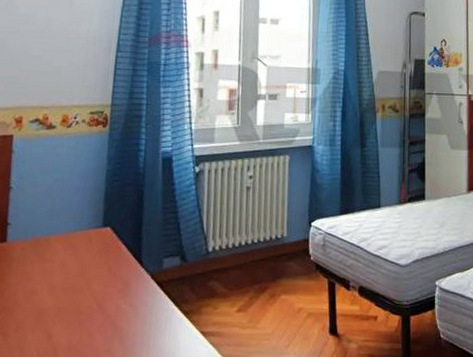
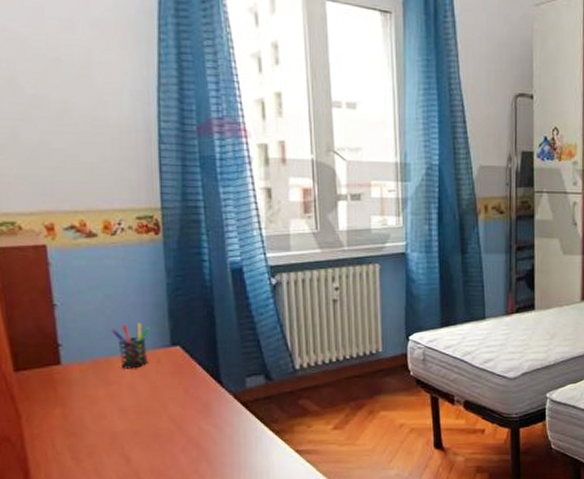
pen holder: none [53,204,86,248] -> present [111,322,149,369]

